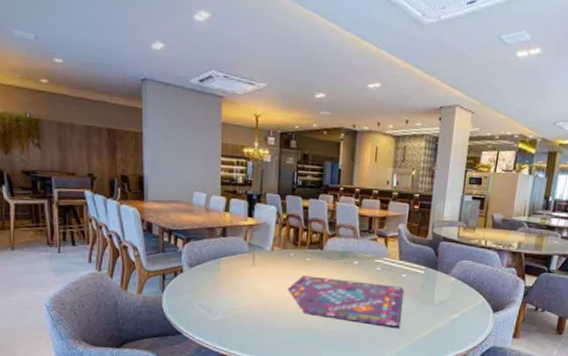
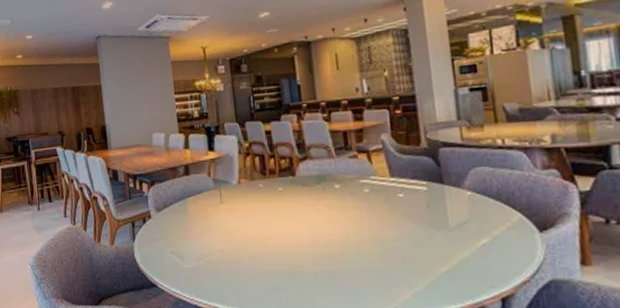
gameboard: present [287,275,404,328] -> none [262,207,409,262]

